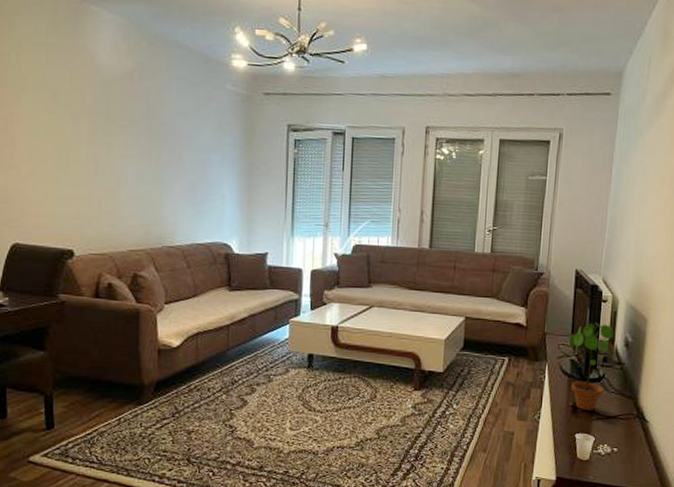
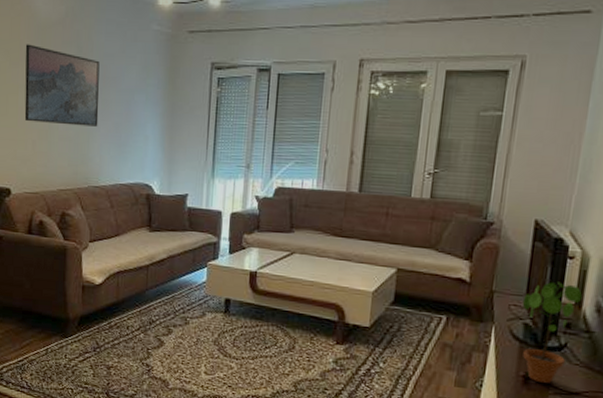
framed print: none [87,98,172,185] -> present [24,44,100,127]

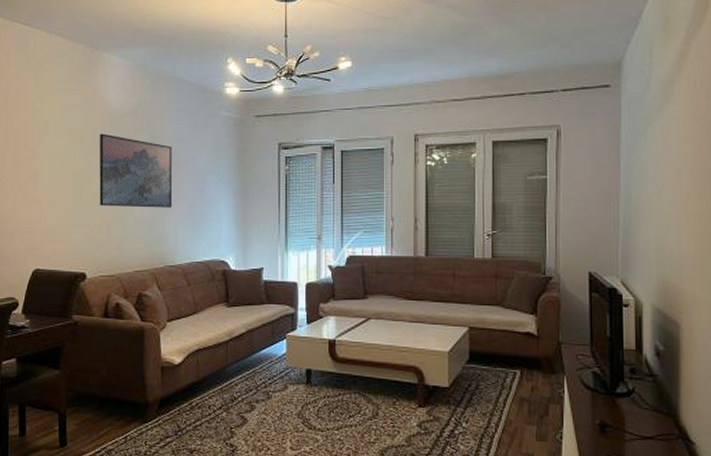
potted plant: present [523,281,583,384] -> none [589,329,642,431]

